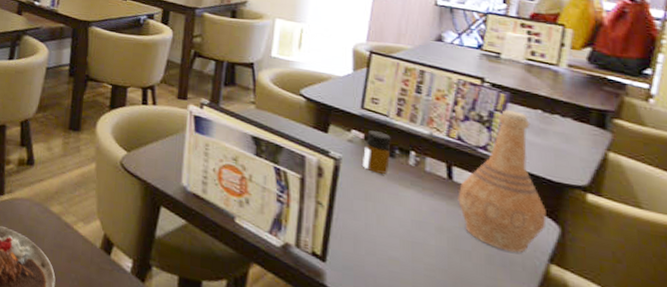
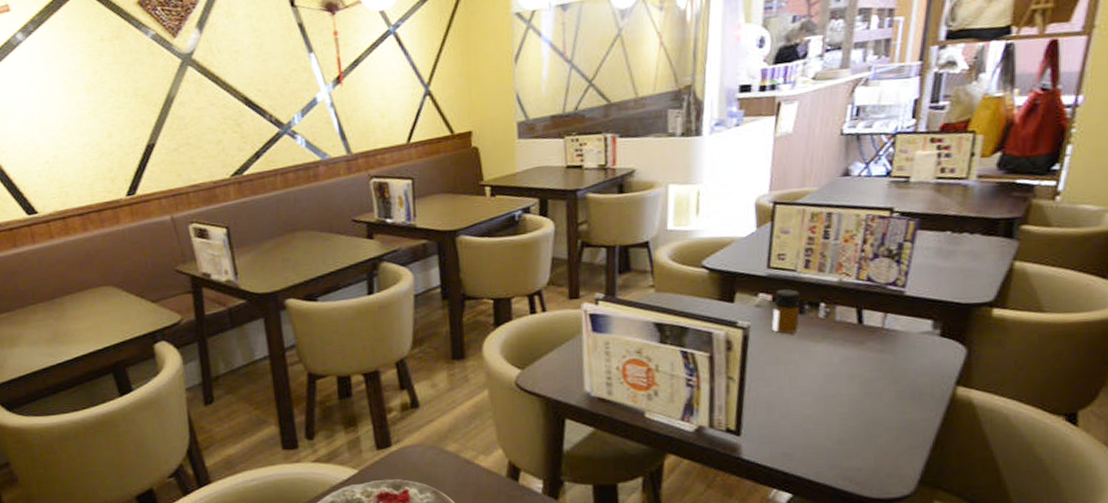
vase: present [458,109,547,253] -> none [868,237,954,384]

